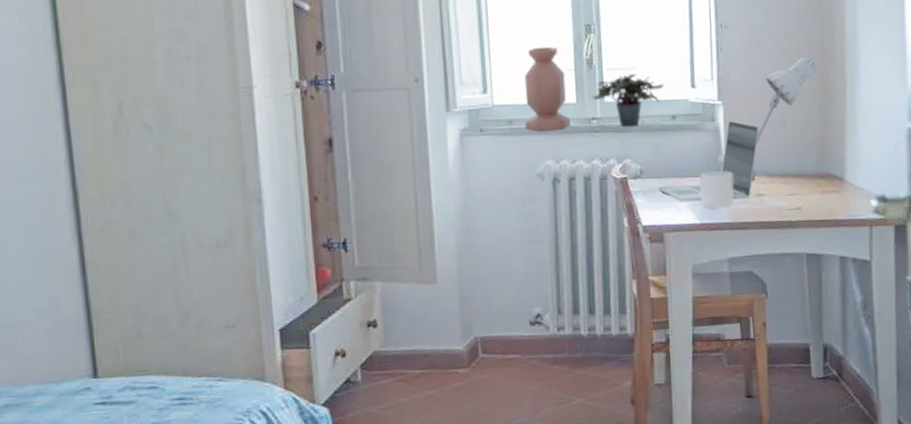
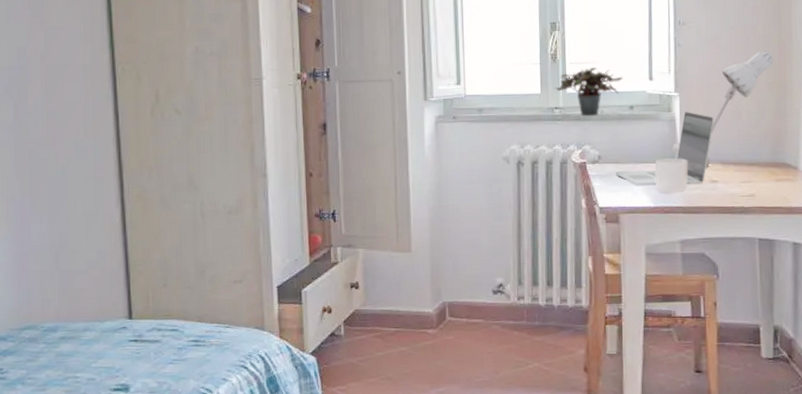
vase: present [524,46,571,133] -> none [493,43,535,121]

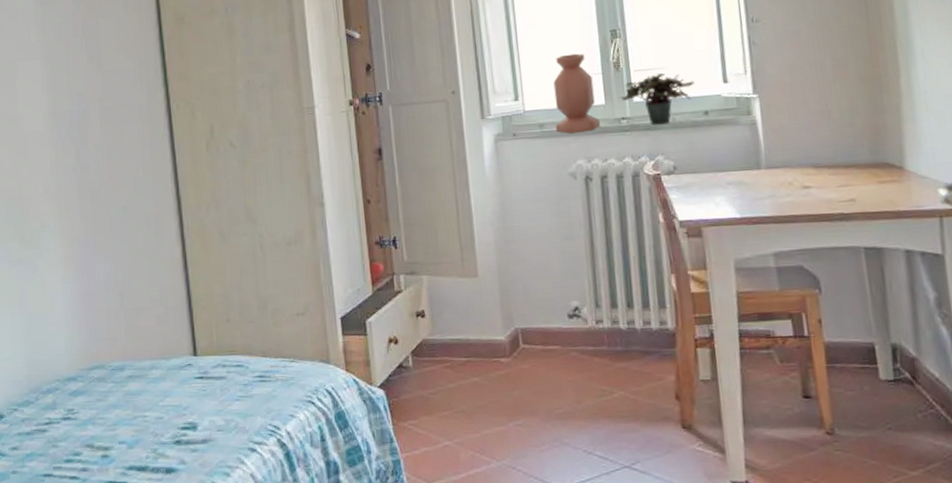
vase: none [493,43,535,121] -> present [553,53,601,135]
laptop: present [615,112,714,186] -> none [694,114,801,197]
mug: present [655,158,689,194] -> none [737,164,777,203]
desk lamp: present [671,51,774,168] -> none [754,43,864,173]

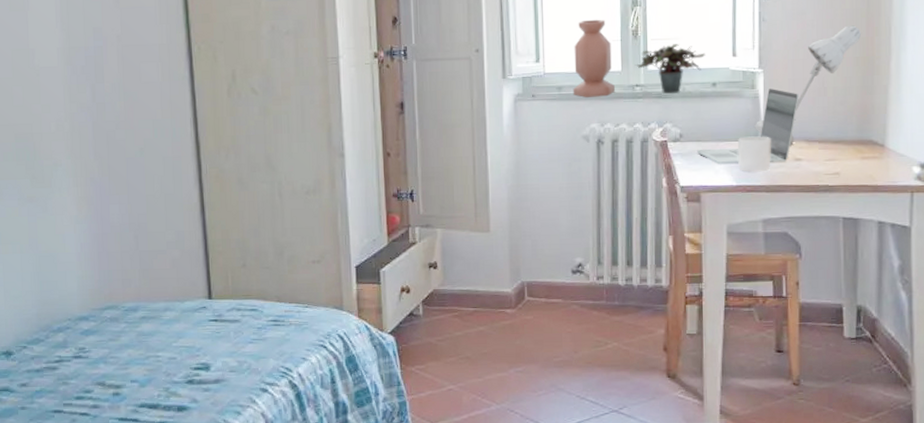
laptop: none [694,114,801,197] -> present [697,89,799,165]
mug: none [737,164,777,203] -> present [738,136,772,172]
desk lamp: none [754,43,864,173] -> present [755,25,862,146]

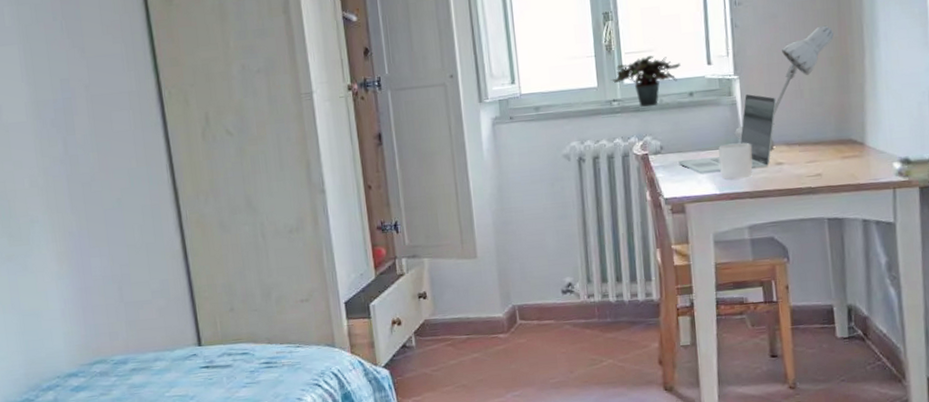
vase: present [573,19,616,99] -> none [548,36,593,117]

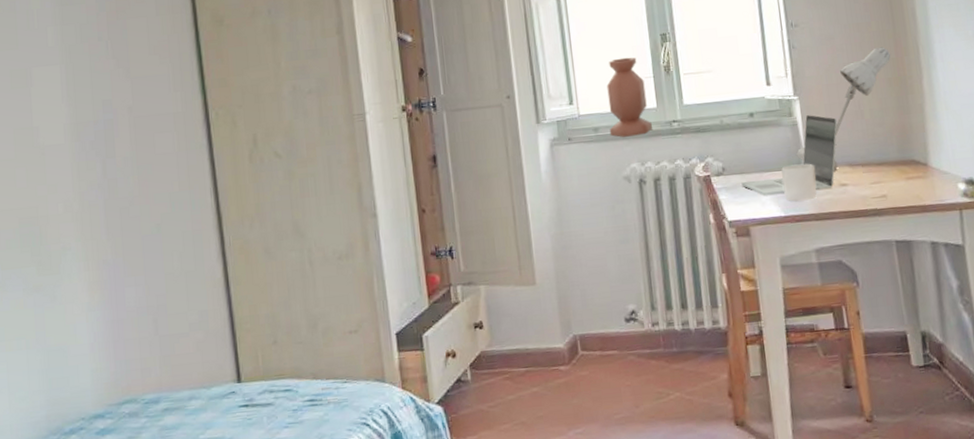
vase: none [548,36,593,117] -> present [607,57,653,138]
potted plant: present [610,55,681,108] -> none [670,76,740,129]

